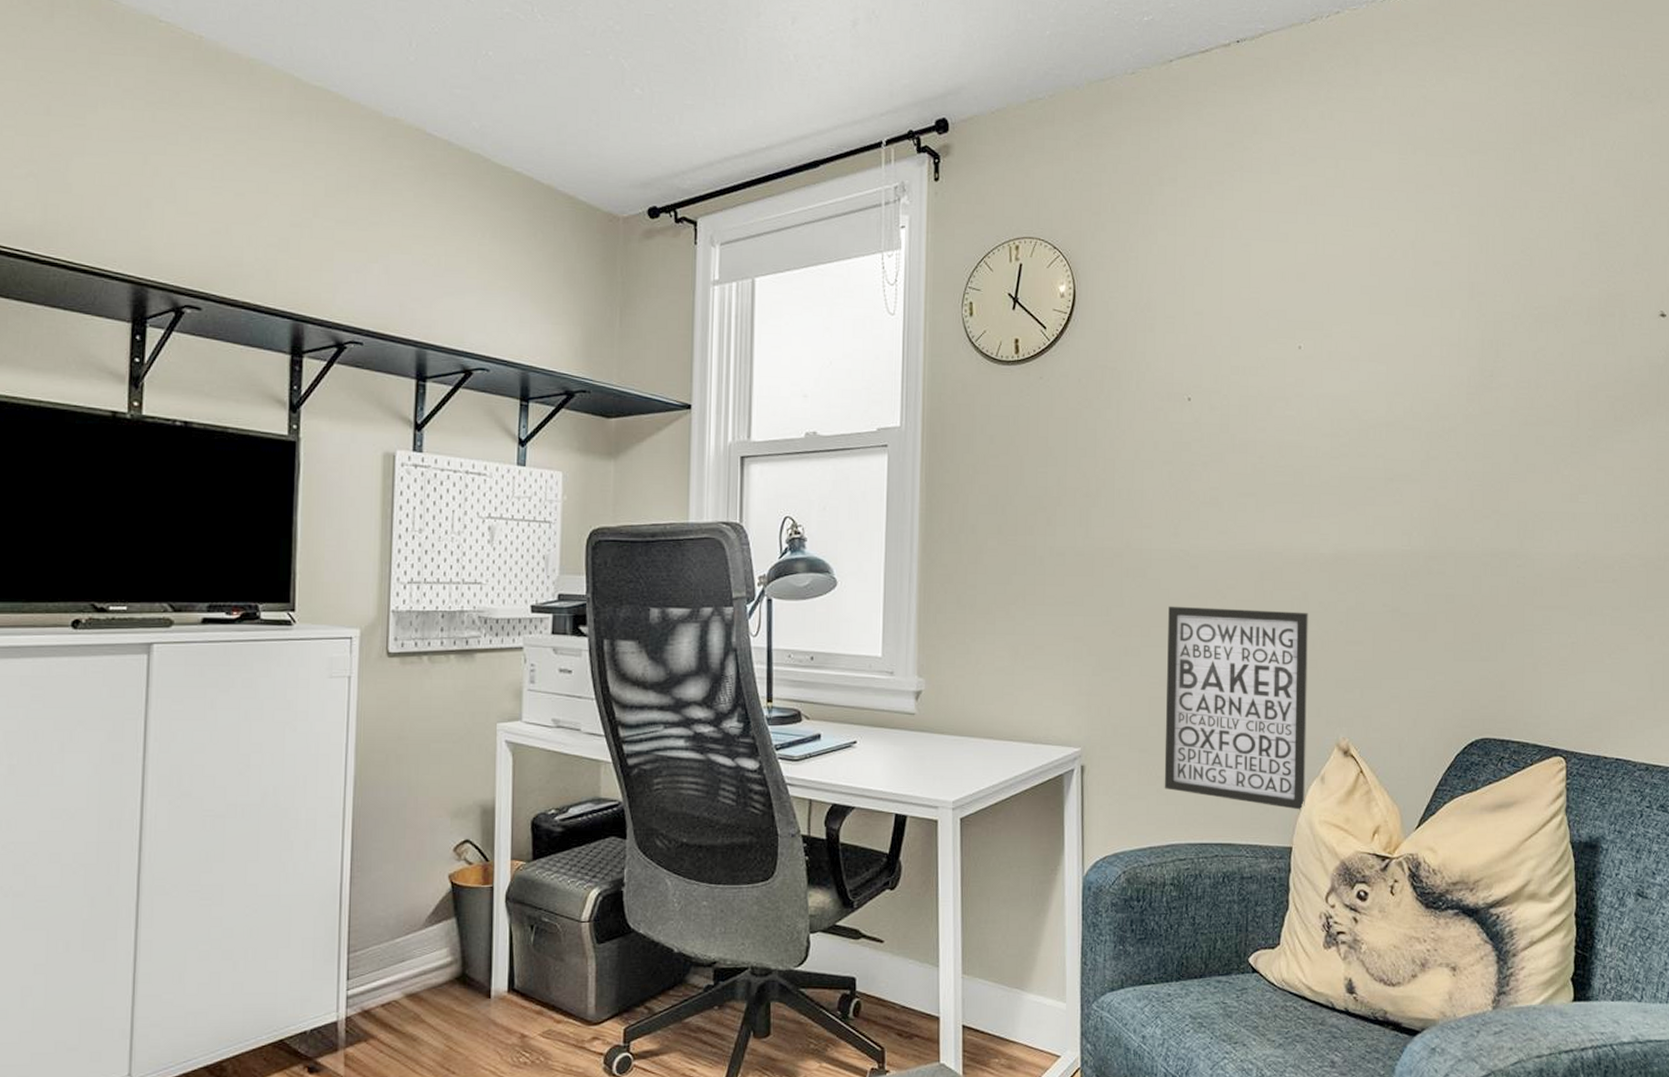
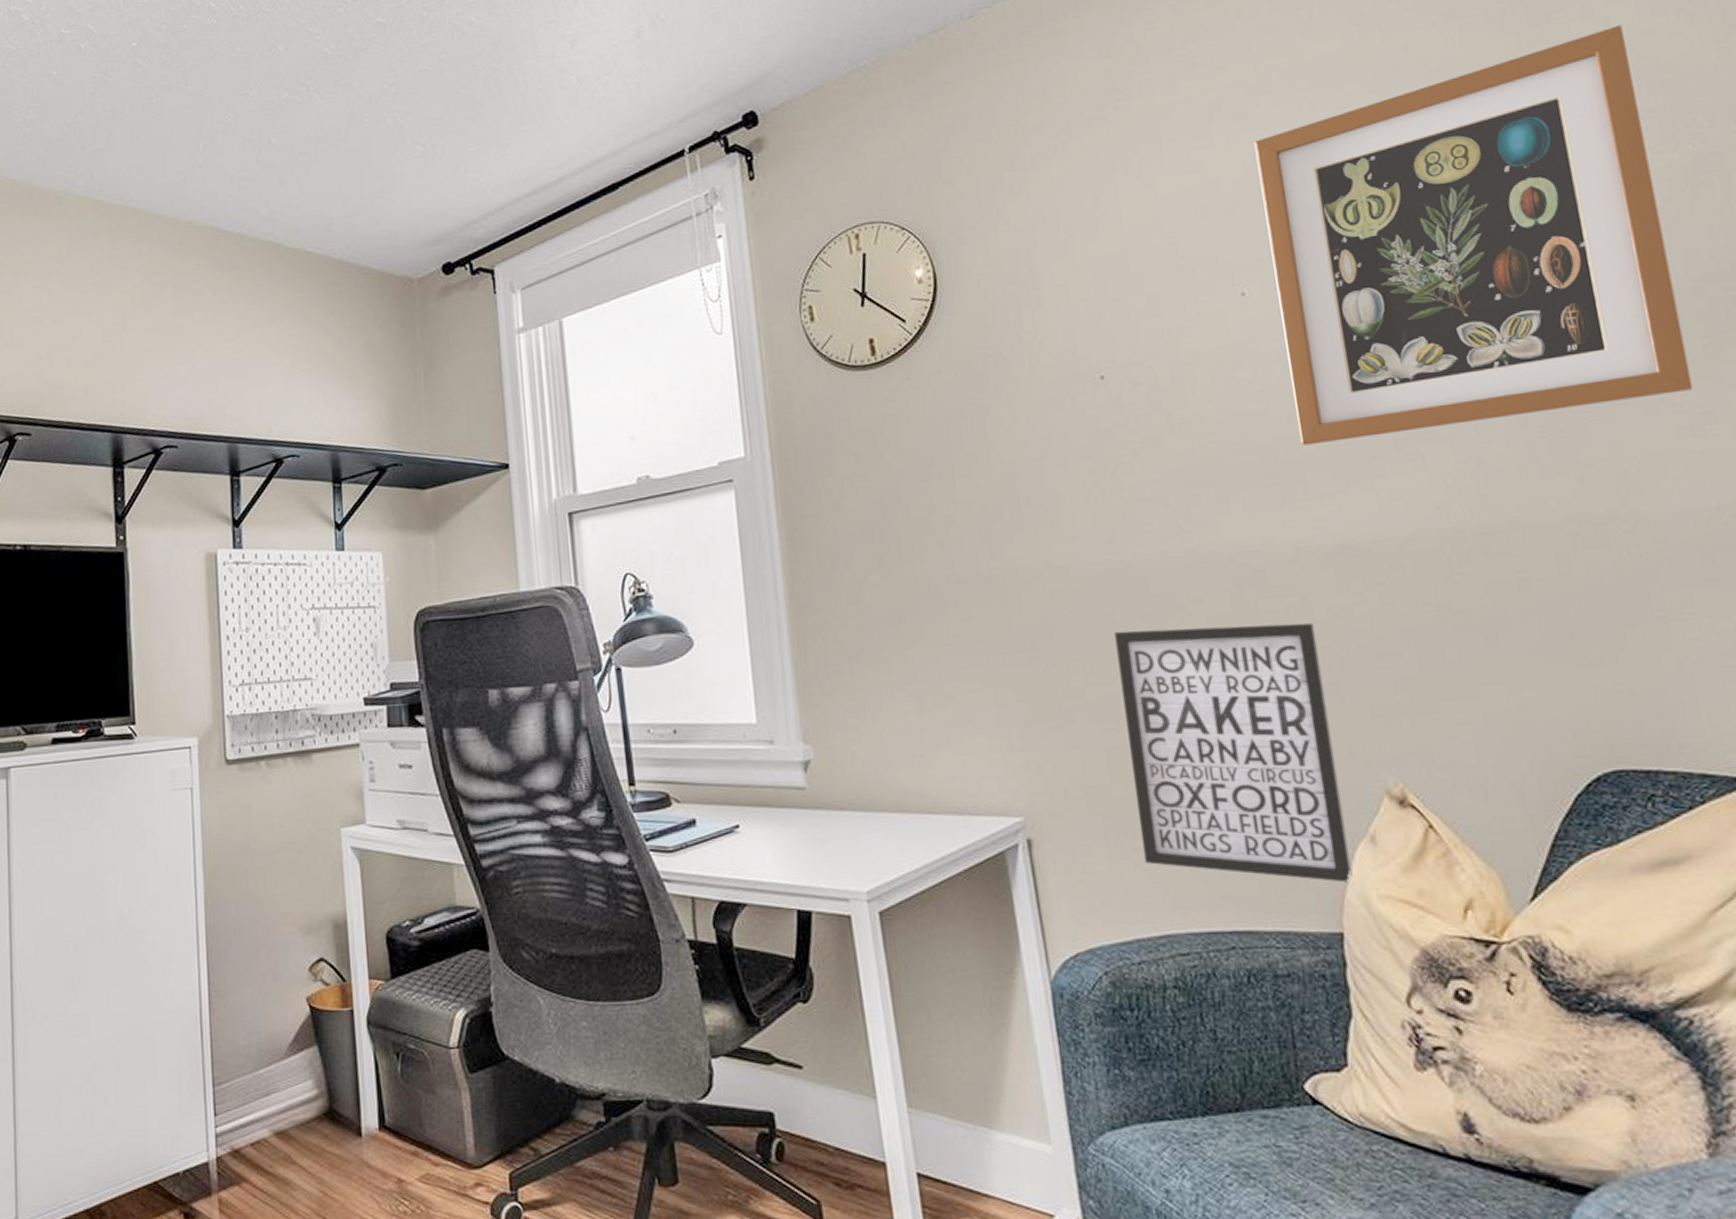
wall art: none [1321,183,1580,475] -> present [1254,25,1693,446]

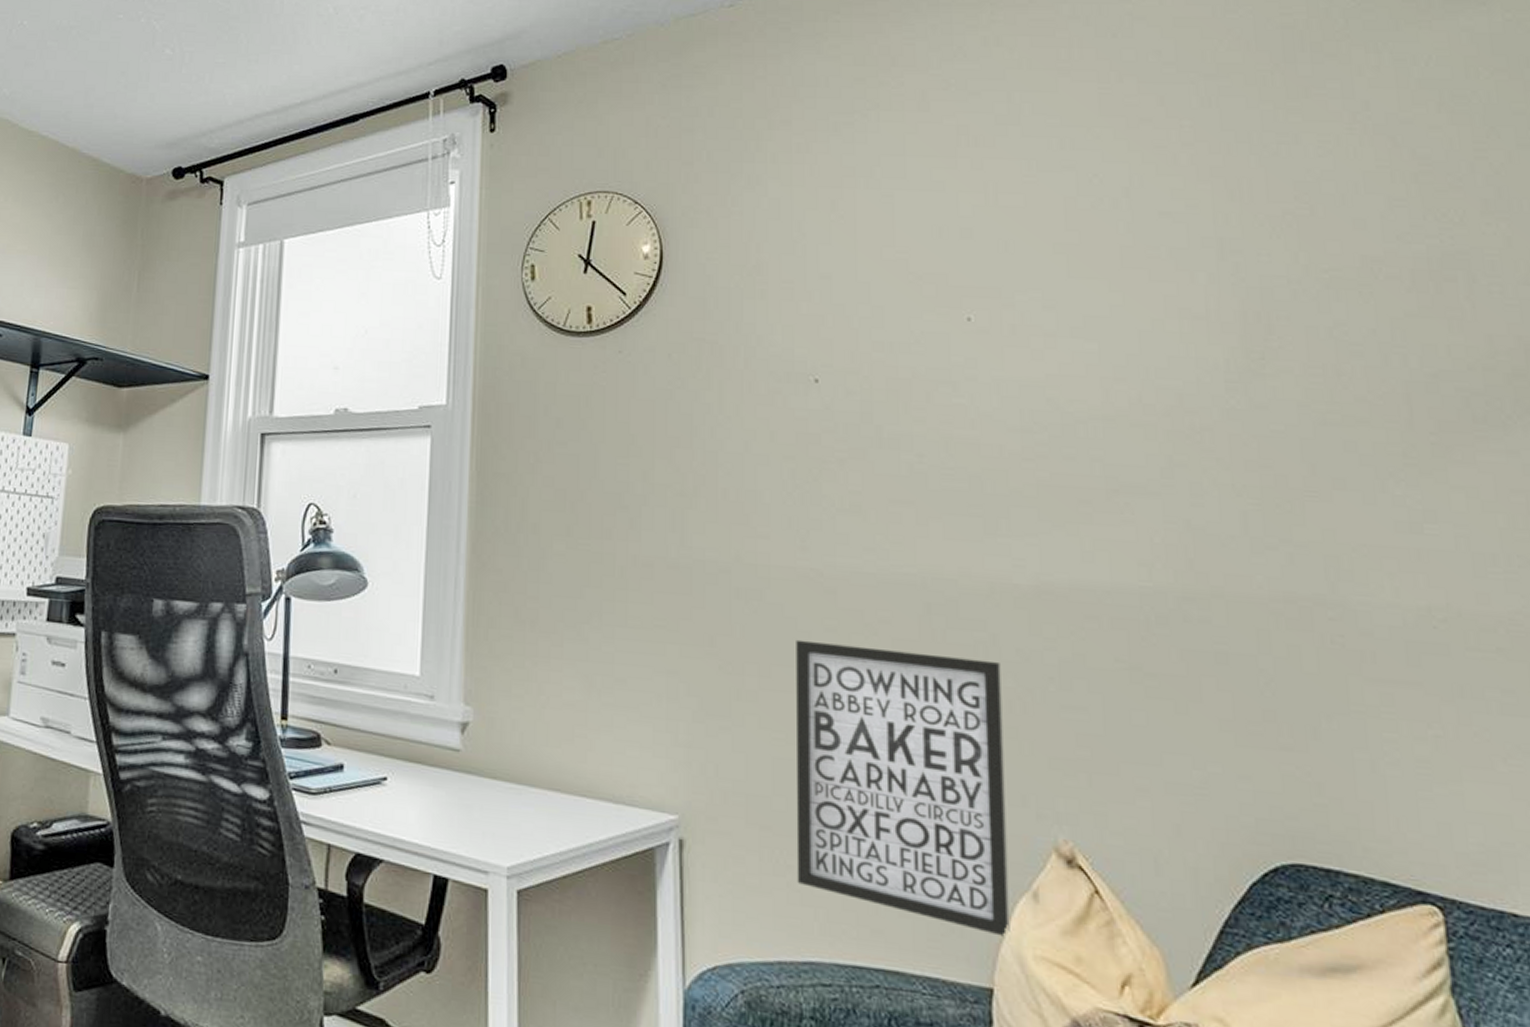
wall art: present [1254,25,1693,446] -> none [998,110,1416,486]

